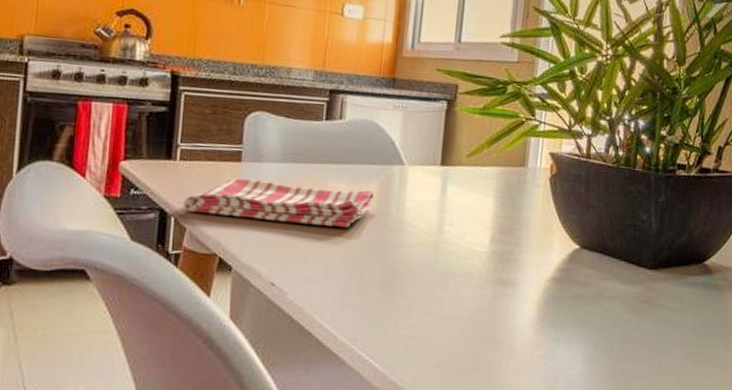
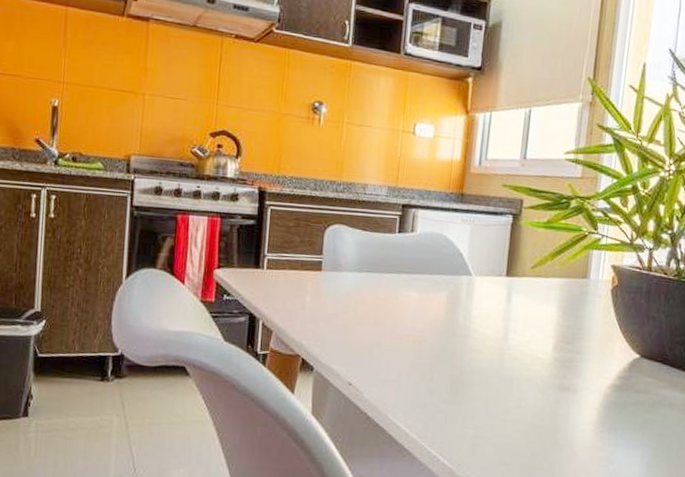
dish towel: present [183,178,374,228] -> none [270,286,443,334]

